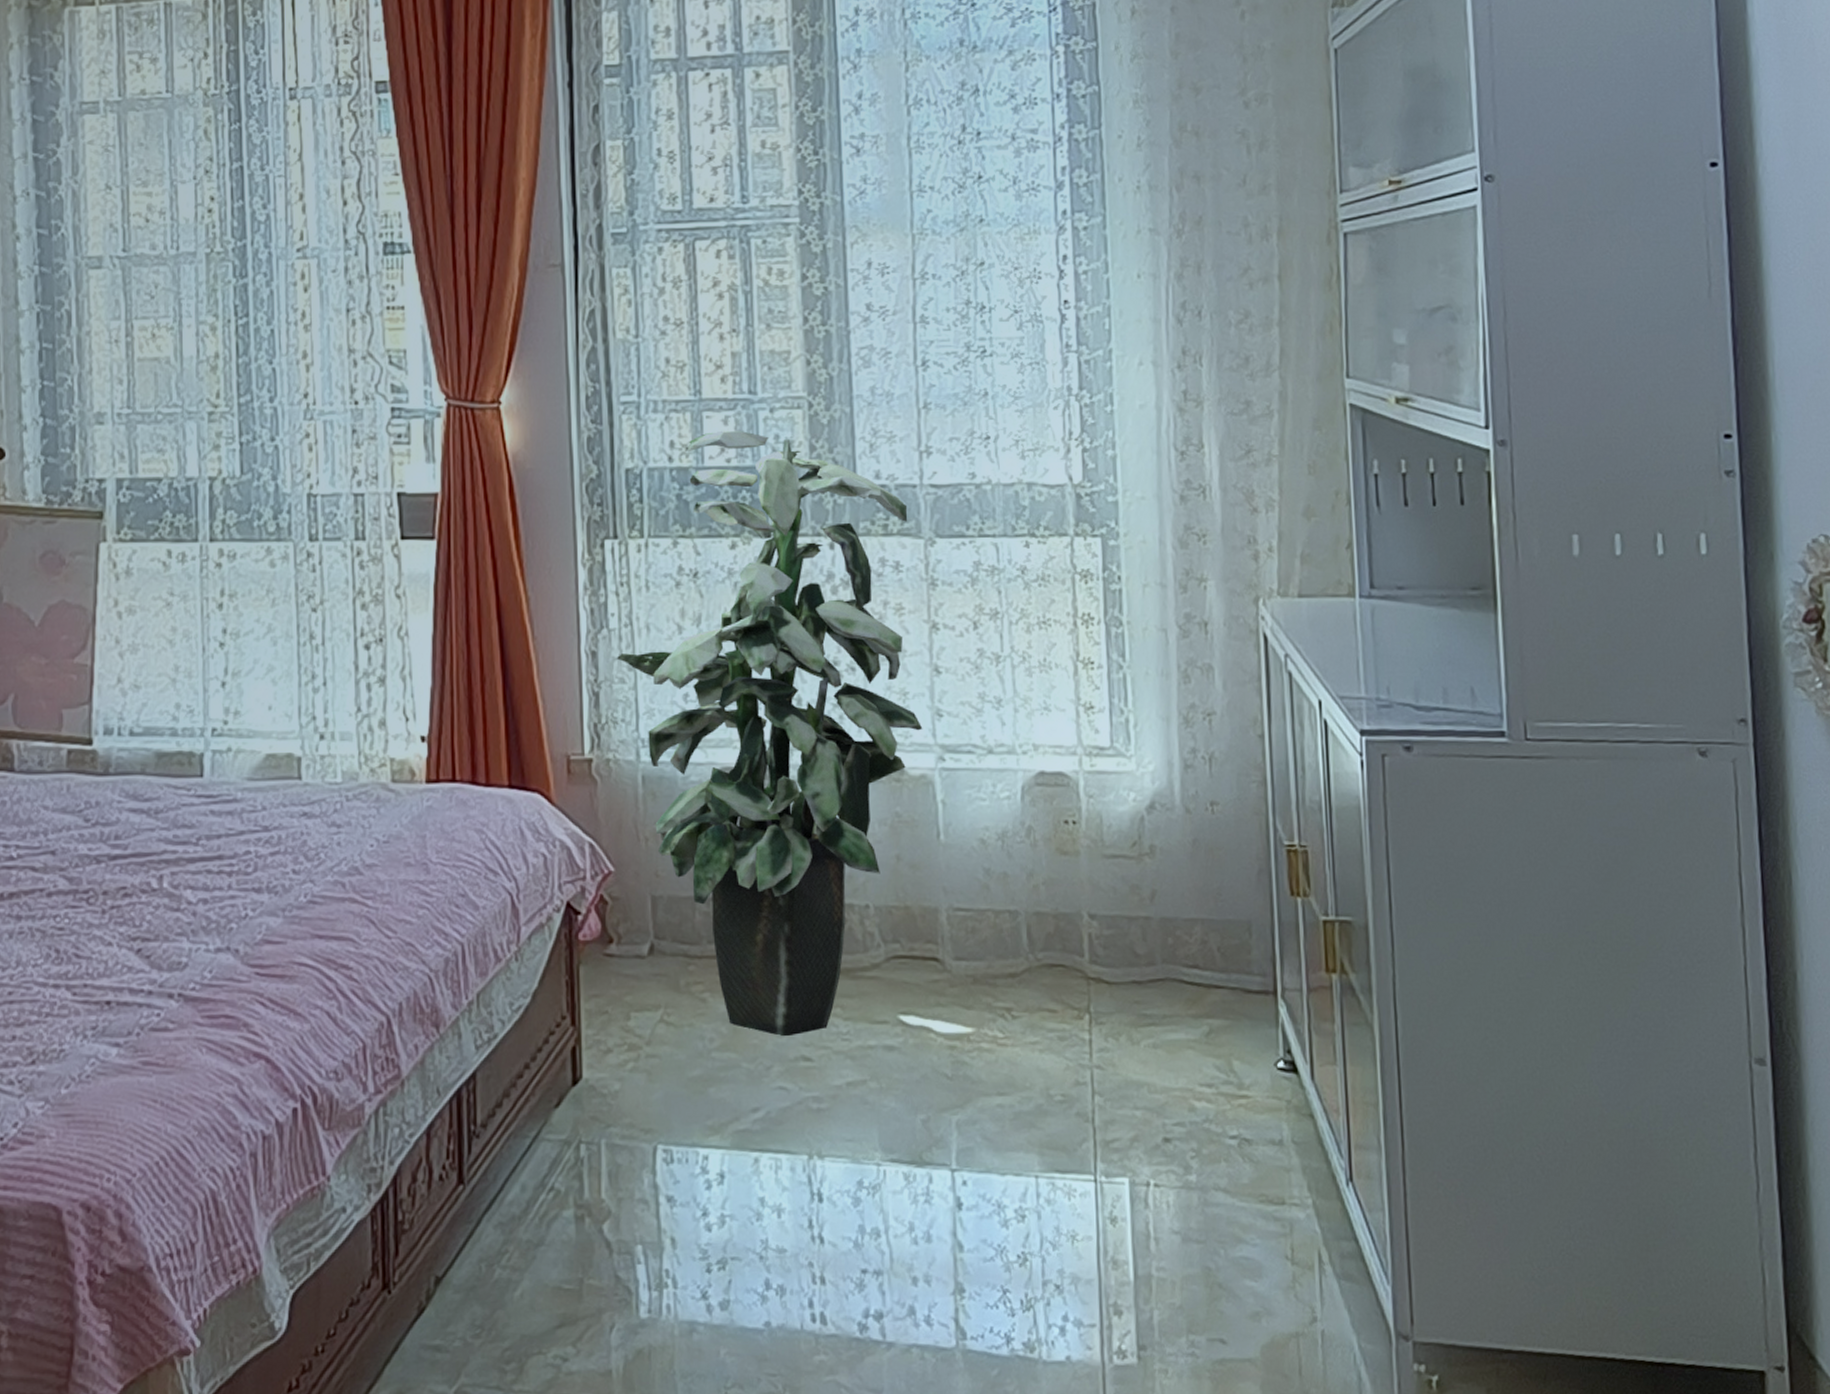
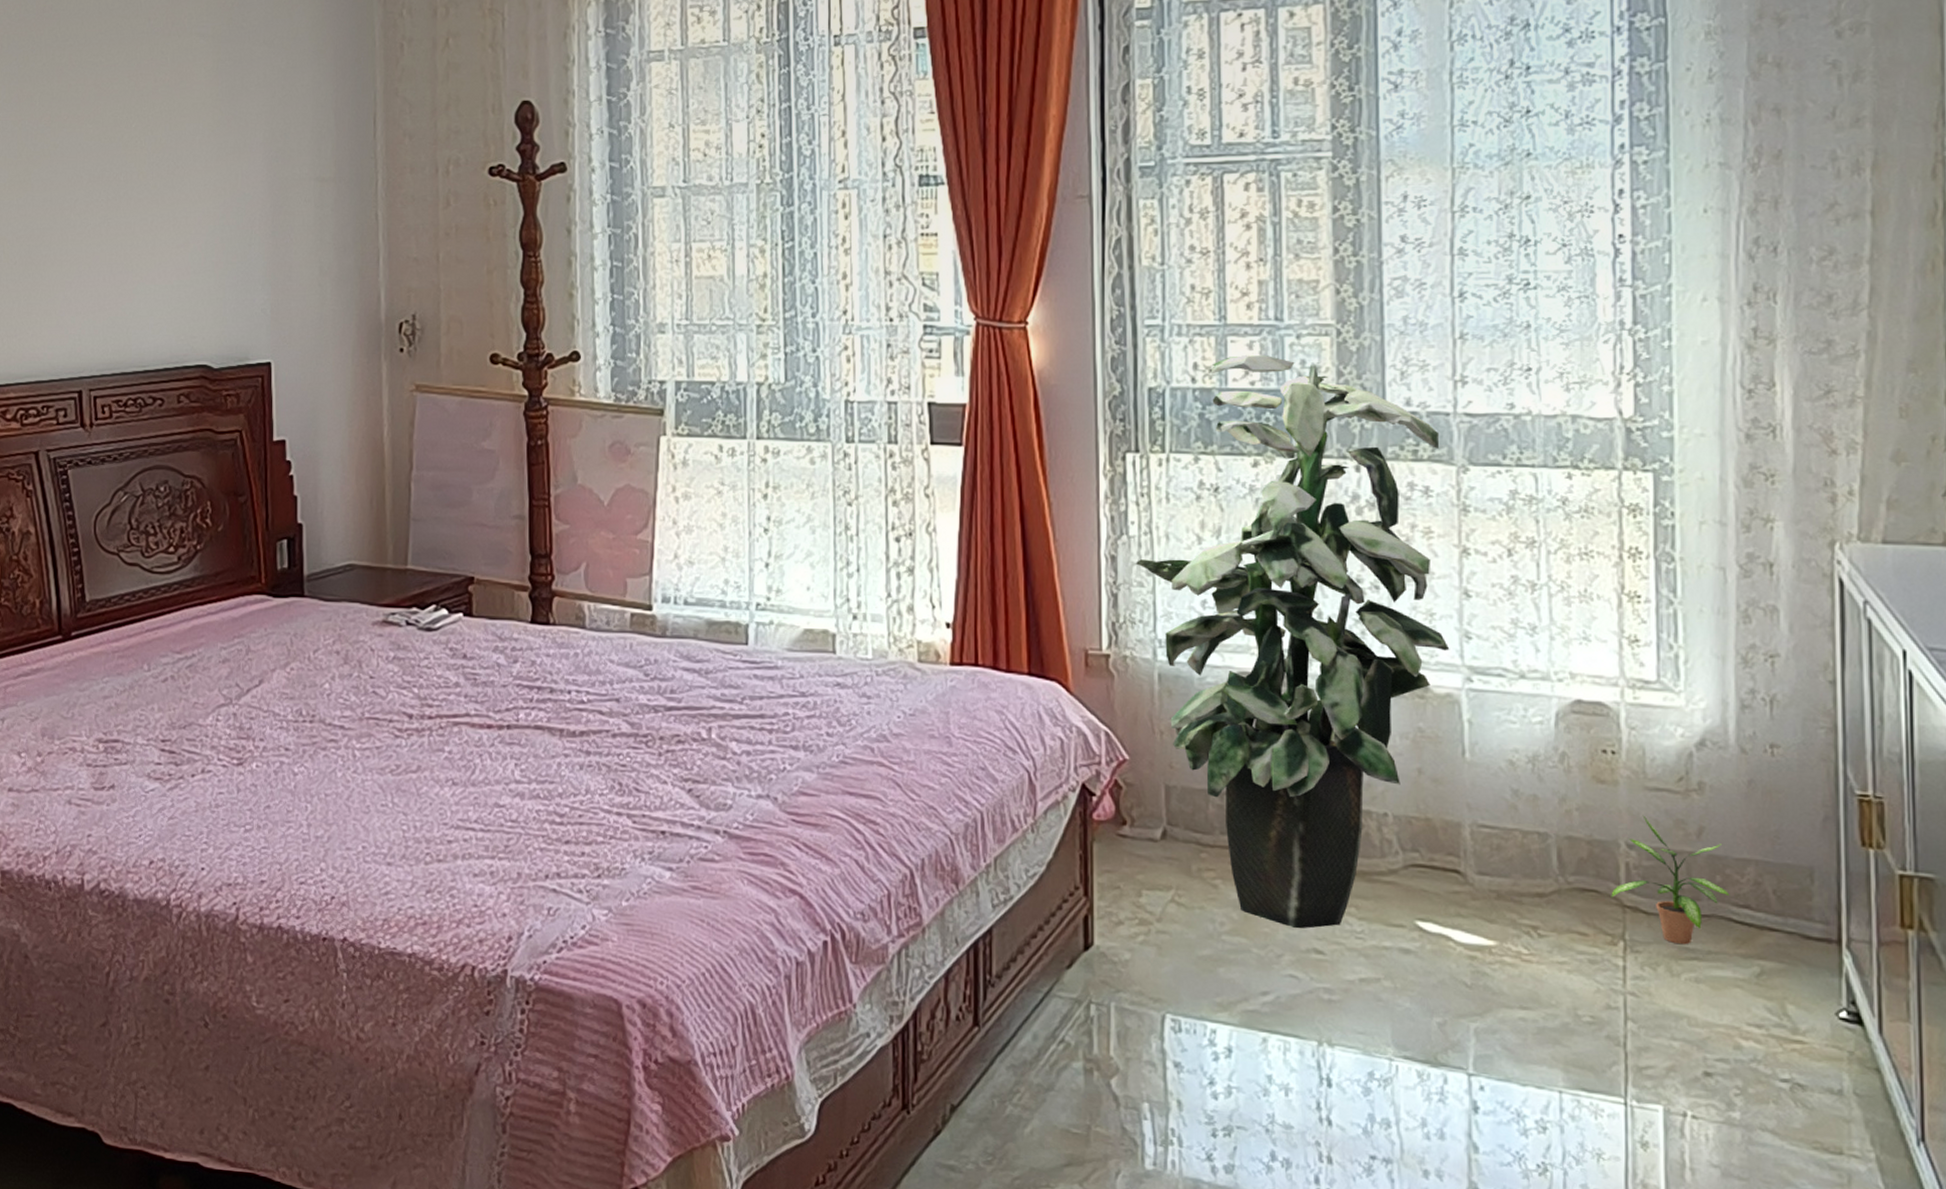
potted plant: none [1076,883,1181,1012] -> present [1611,815,1730,945]

